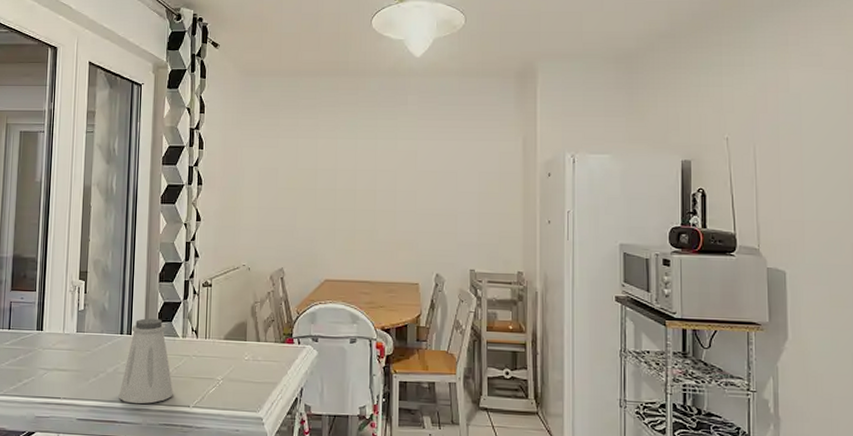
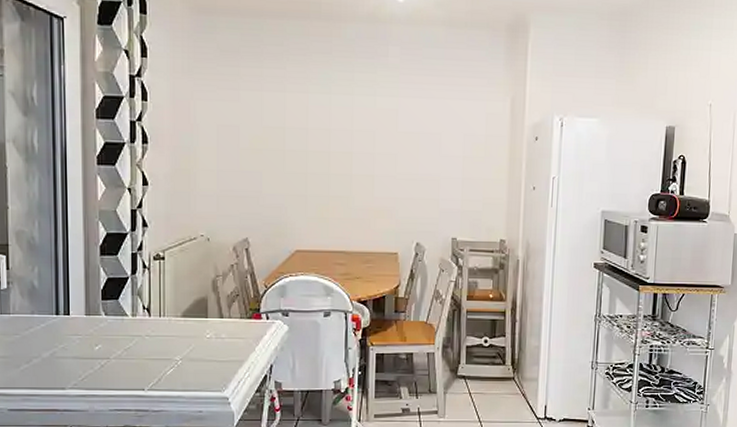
saltshaker: present [118,318,173,404] -> none [58,296,124,390]

